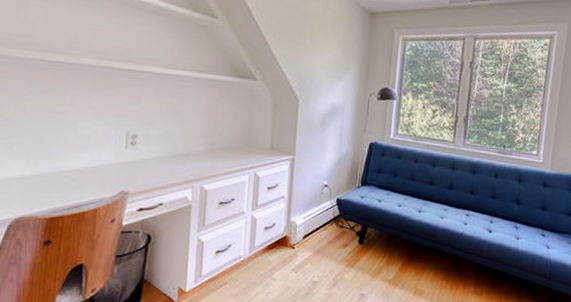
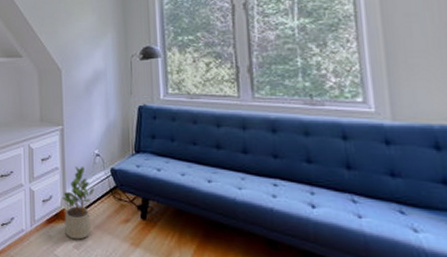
potted plant: none [284,196,319,263] -> present [62,167,95,240]

